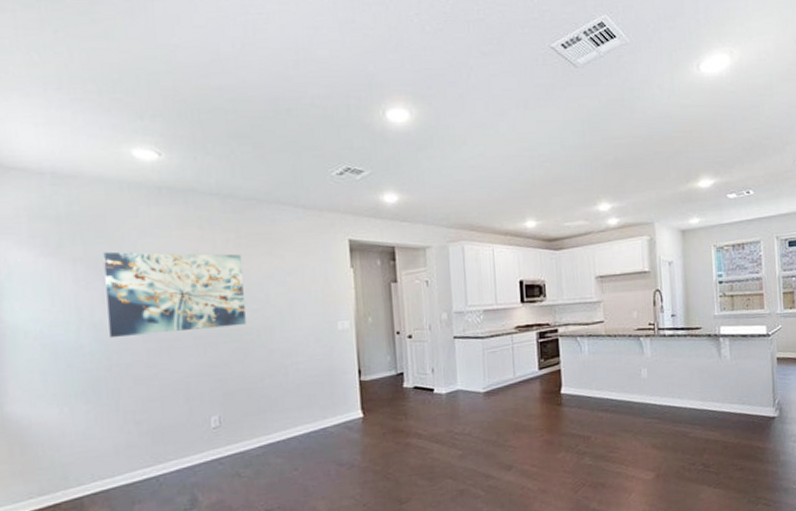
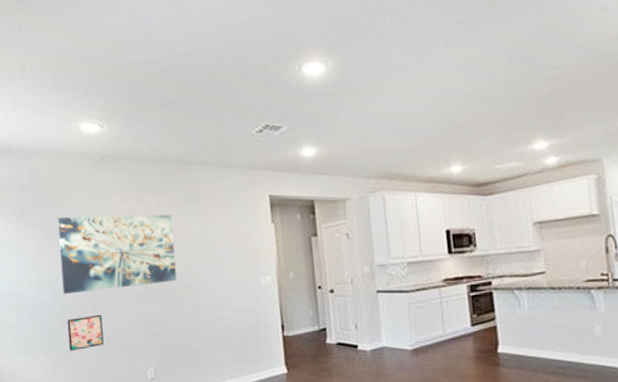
wall art: none [114,359,160,400] -> present [67,314,104,351]

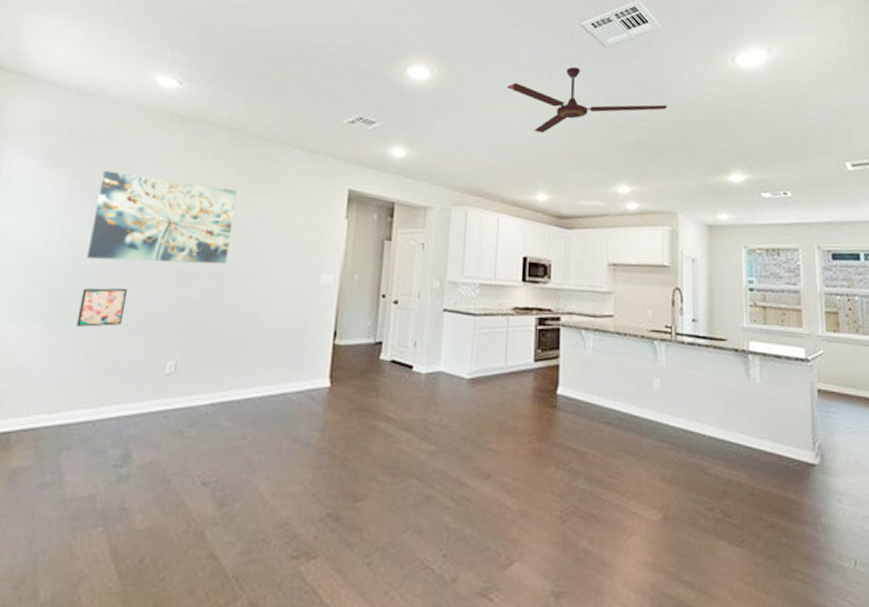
ceiling fan: none [404,27,578,105] -> present [507,66,667,134]

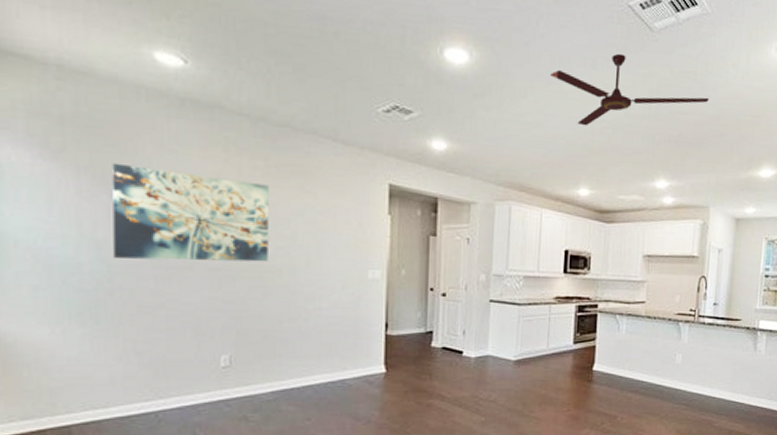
wall art: present [76,288,127,327] -> none [116,287,166,326]

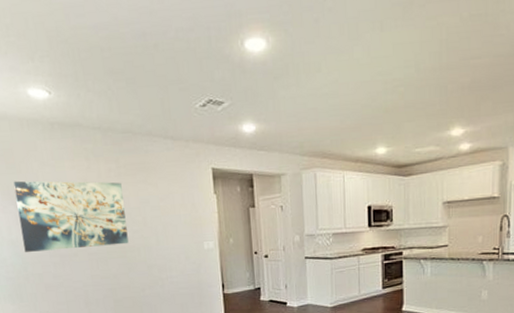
ceiling fan: present [551,53,709,126] -> none [341,10,502,88]

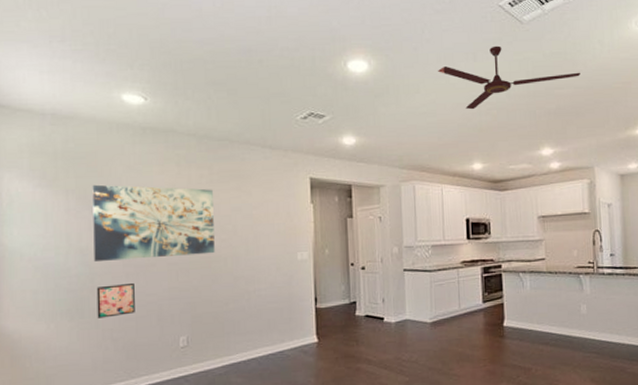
wall art: none [30,271,65,302] -> present [96,282,135,318]
ceiling fan: none [341,10,502,88] -> present [438,45,580,110]

